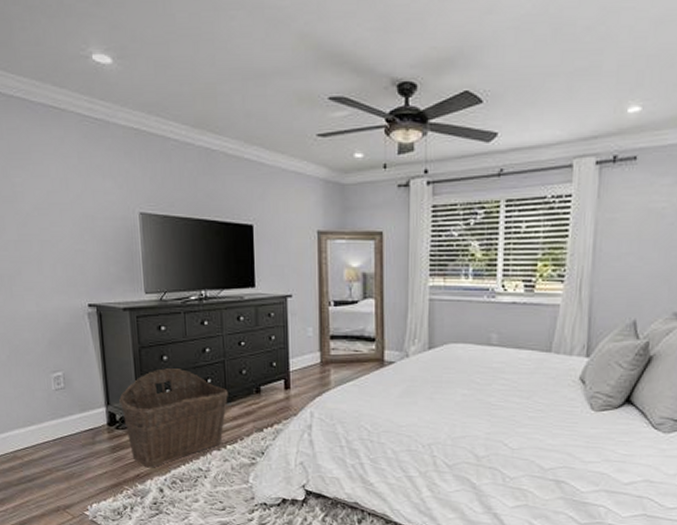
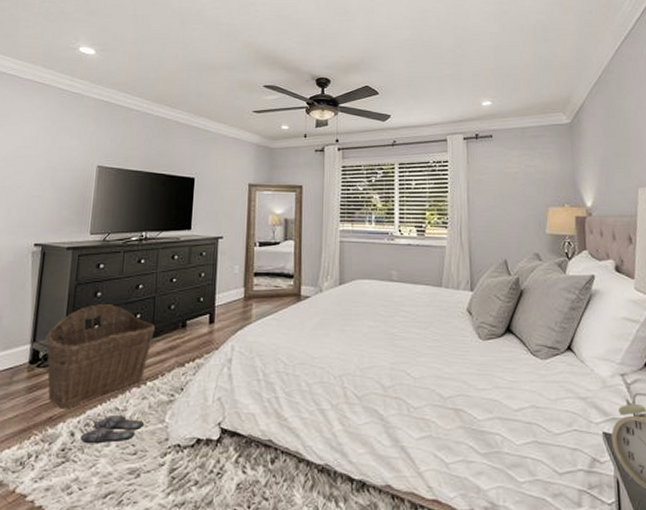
slippers: none [169,475,228,499] -> present [80,416,144,443]

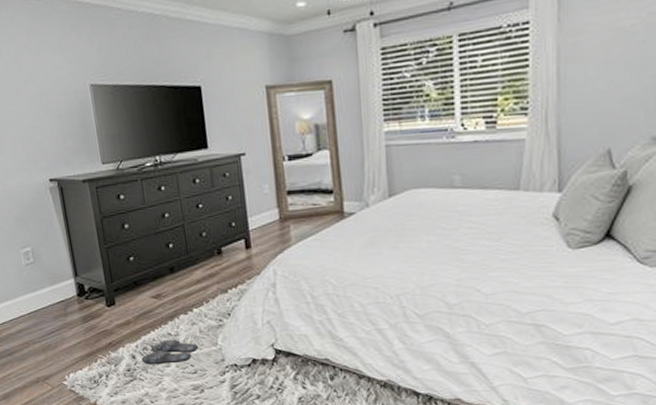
wicker basket: present [45,304,155,409] -> none [86,236,191,336]

